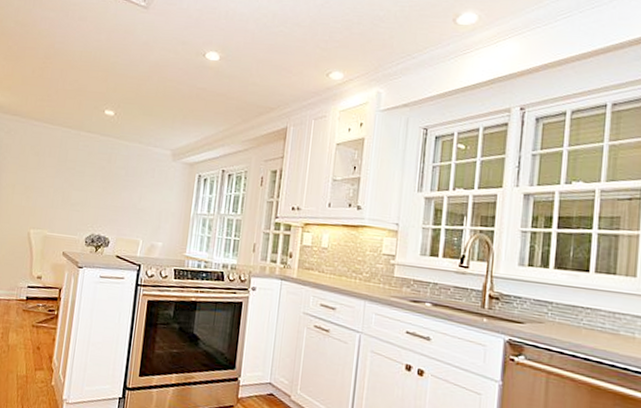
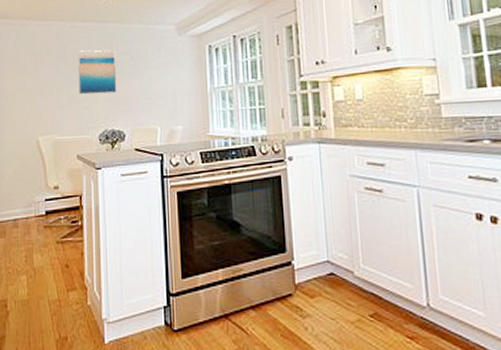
wall art: none [73,158,113,202] -> present [78,50,117,95]

